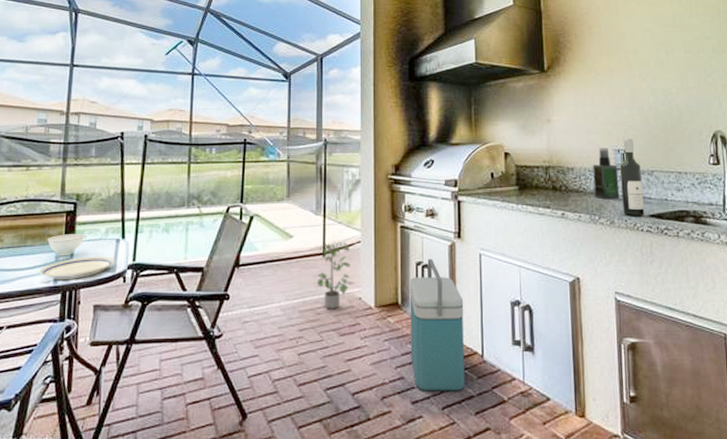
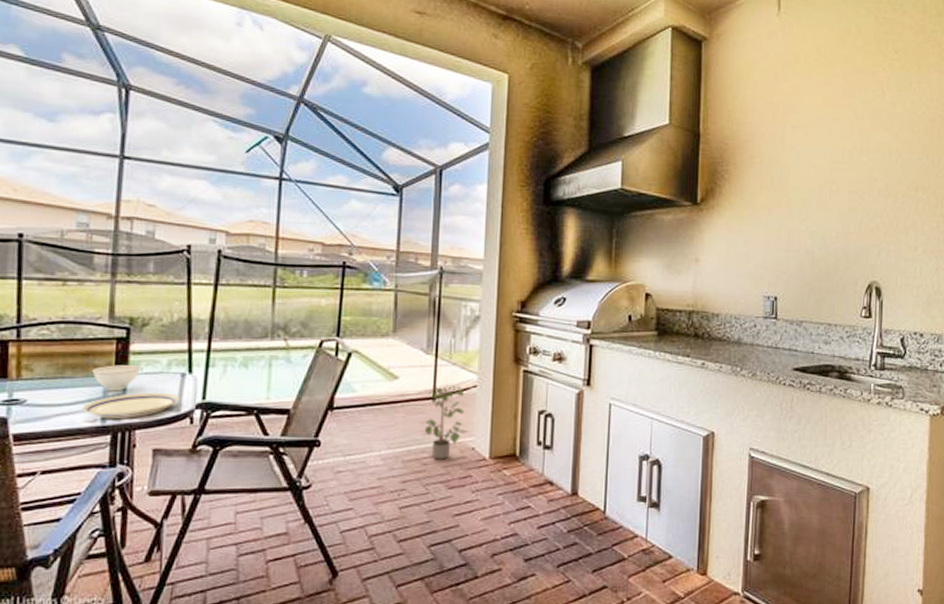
cooler: present [409,258,465,391] -> none [526,407,589,548]
spray bottle: present [593,148,620,200] -> none [738,293,766,351]
bottle: present [620,138,645,217] -> none [767,284,790,370]

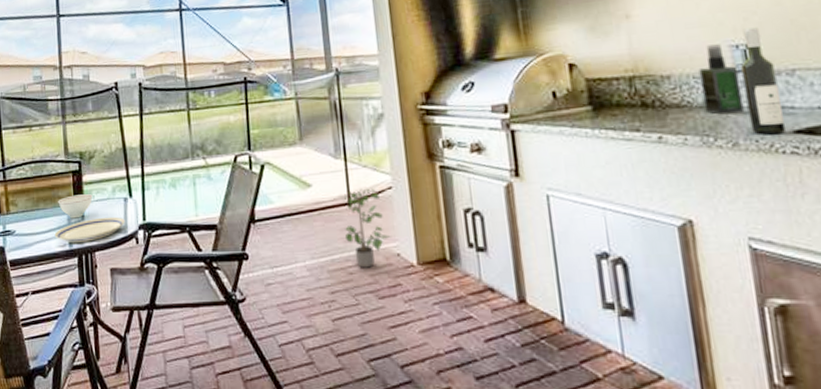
spray bottle: none [738,293,766,351] -> present [698,44,745,115]
bottle: none [767,284,790,370] -> present [741,27,786,135]

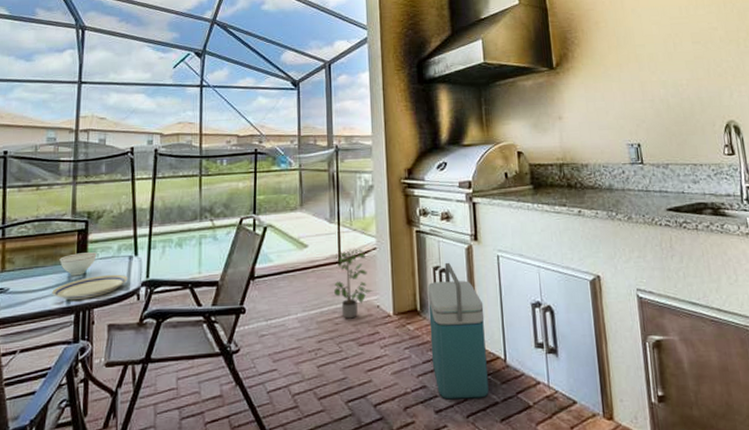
cooler: none [457,203,543,366] -> present [427,262,489,400]
spray bottle: present [698,44,745,115] -> none [607,143,636,195]
bottle: present [741,27,786,135] -> none [634,132,662,212]

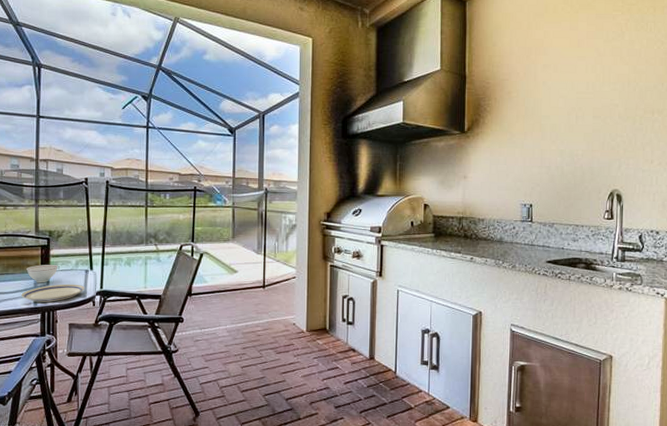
potted plant: present [333,249,373,319] -> none [257,276,290,332]
cooler: present [427,262,489,400] -> none [335,292,382,399]

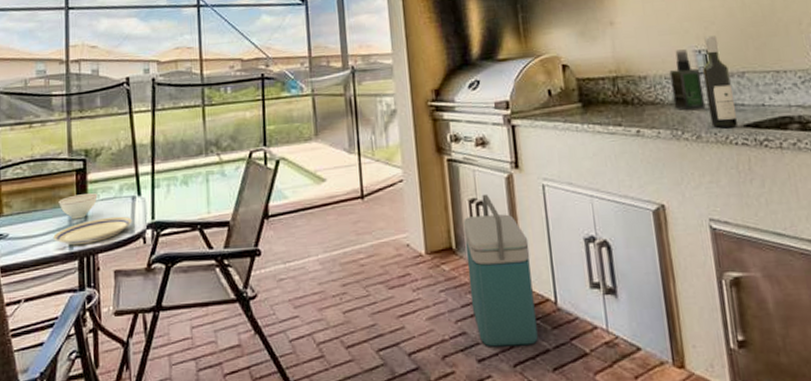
cooler: none [335,292,382,399] -> present [463,193,538,347]
spray bottle: none [500,202,523,248] -> present [669,49,706,111]
bottle: none [524,194,544,263] -> present [703,35,738,129]

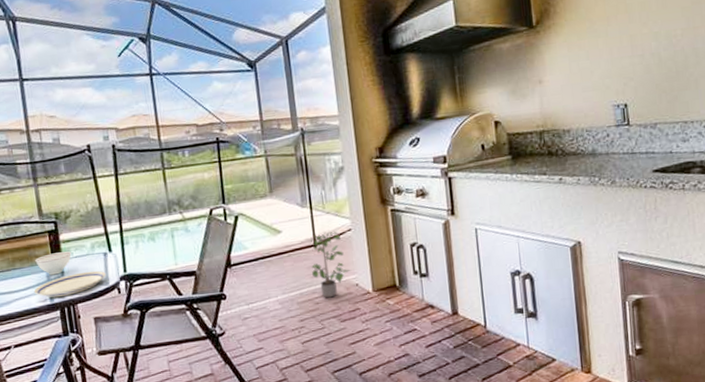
potted plant: none [357,182,401,260] -> present [311,231,351,298]
cooler: present [463,193,538,347] -> none [405,238,470,365]
spray bottle: present [669,49,706,111] -> none [590,104,621,160]
bottle: present [703,35,738,129] -> none [620,90,648,174]

